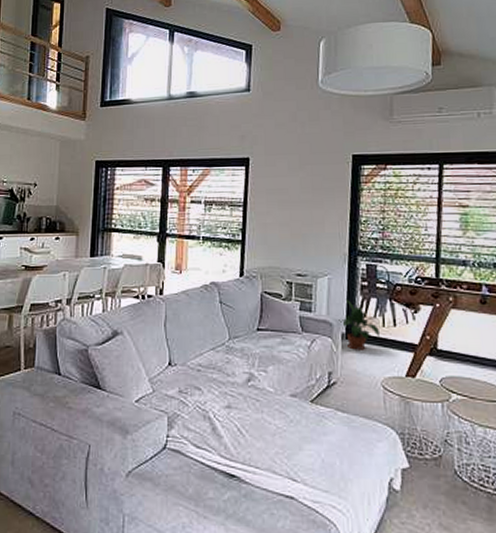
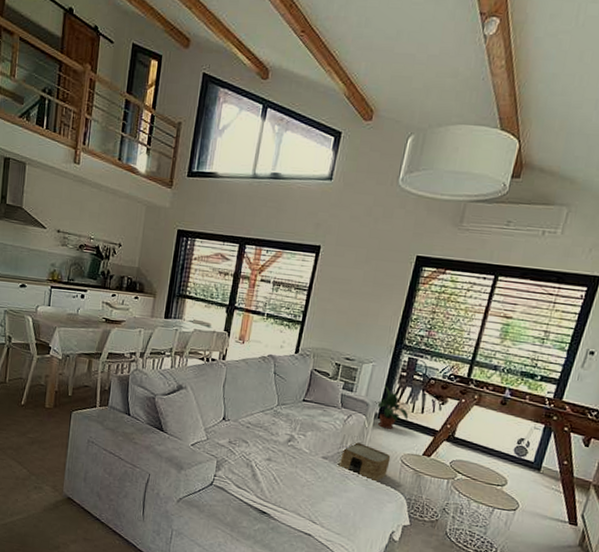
woven basket: none [311,371,370,417] -> present [339,442,391,482]

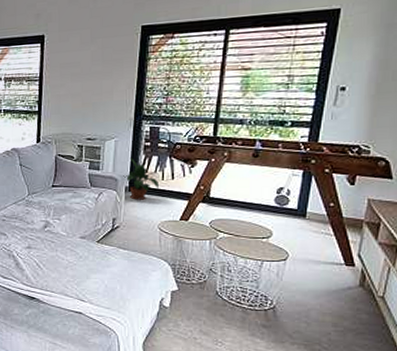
woven basket: present [339,442,391,482] -> none [98,218,148,253]

